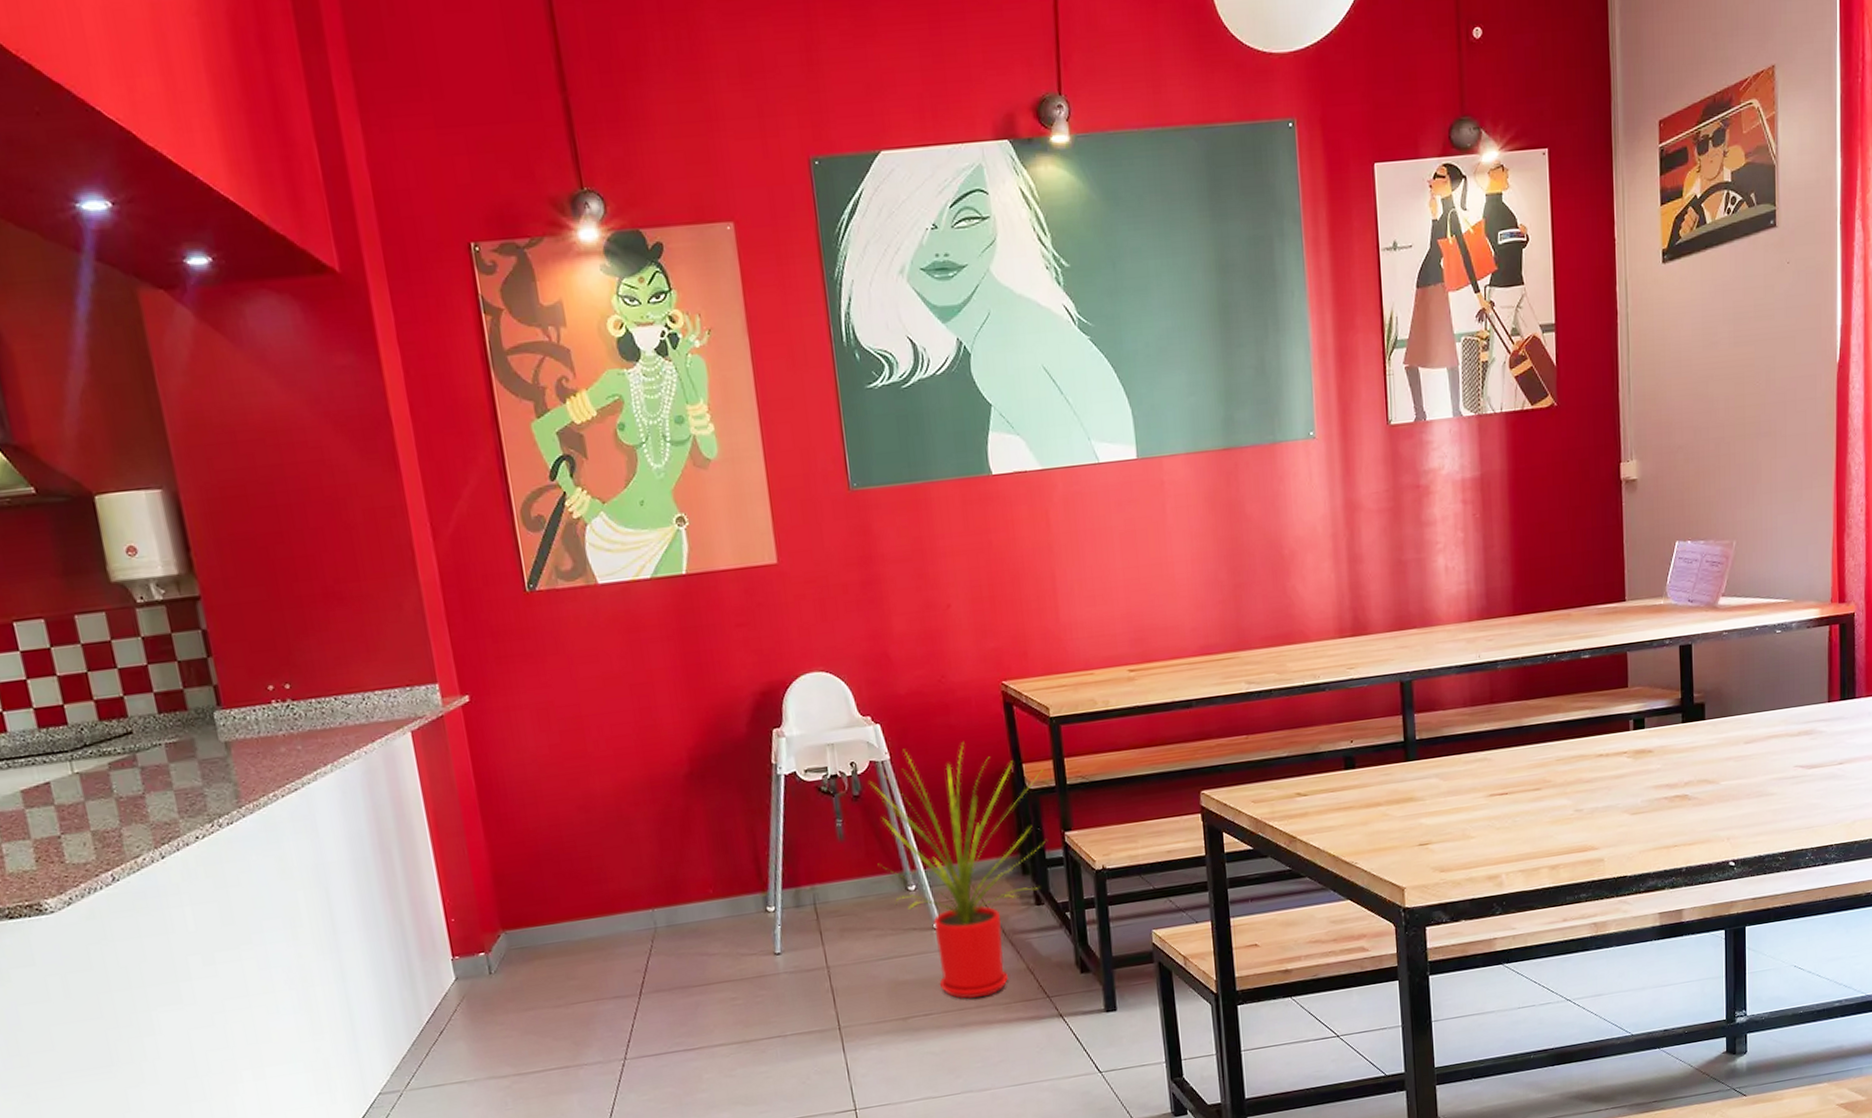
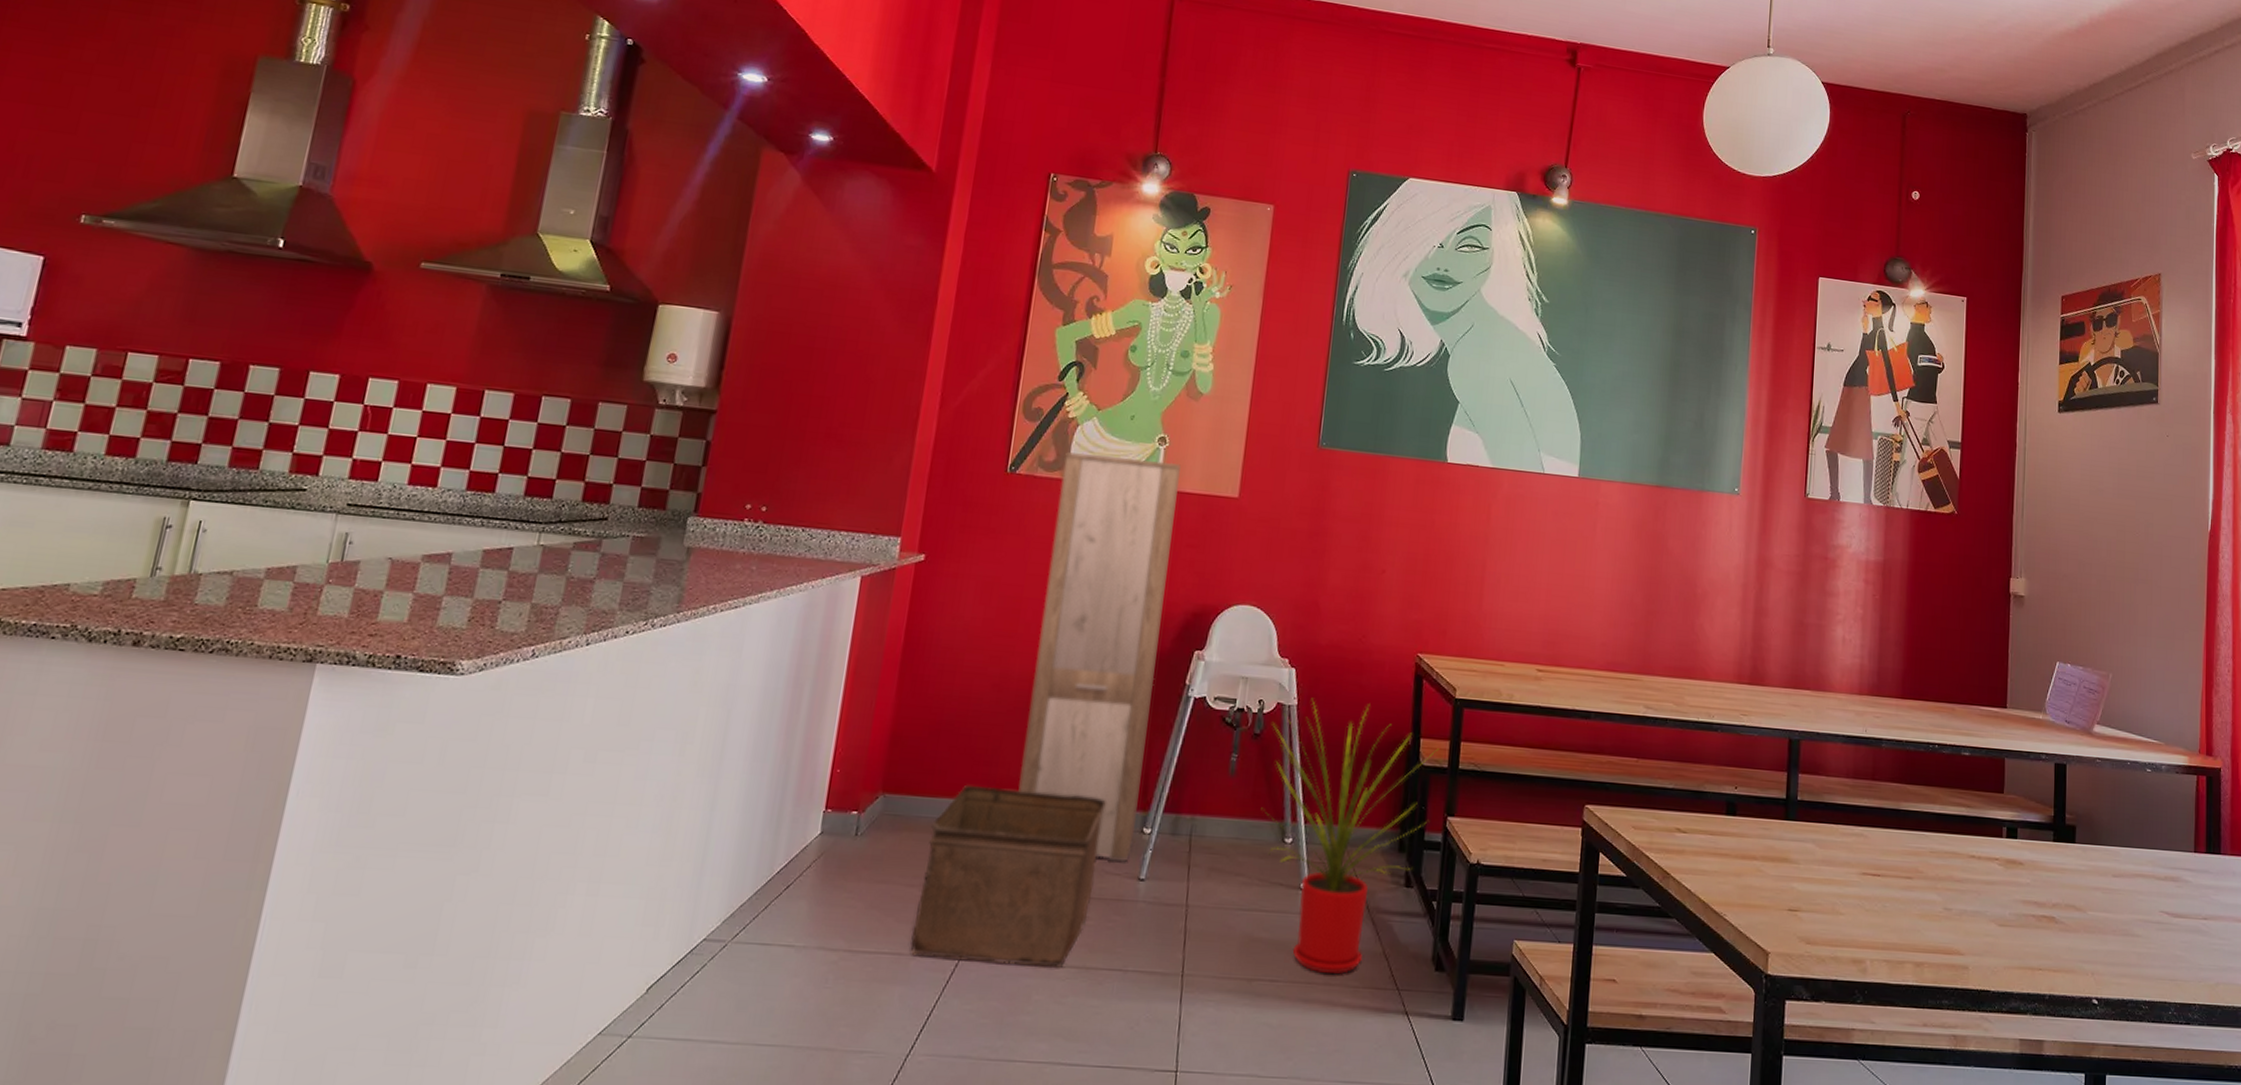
storage bin: none [558,889,735,1065] -> present [910,786,1106,968]
cabinet: none [582,541,761,944] -> present [1018,452,1181,863]

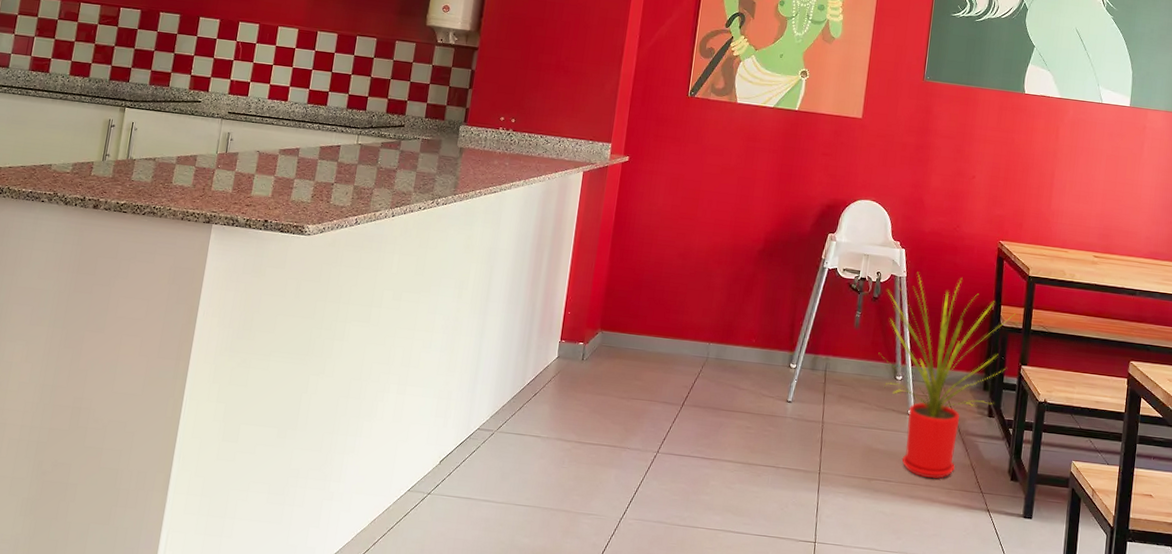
storage bin: present [910,786,1106,968] -> none [622,327,763,463]
cabinet: present [1018,452,1181,863] -> none [698,82,818,389]

